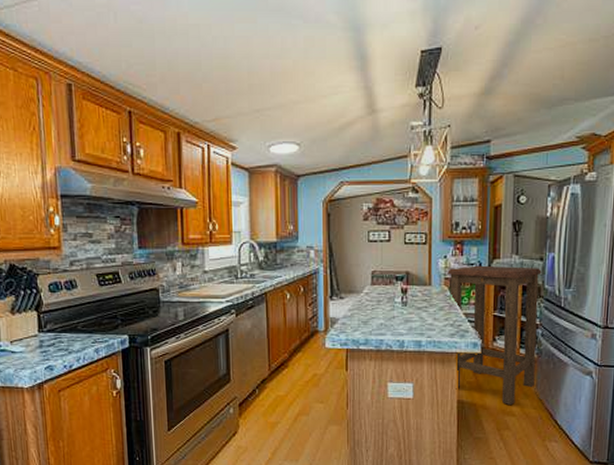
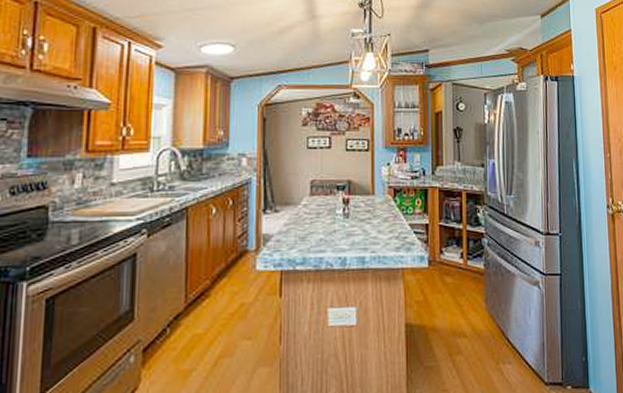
bar stool: present [447,265,542,406] -> none [391,172,484,326]

